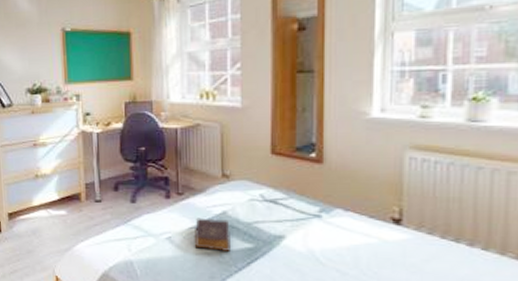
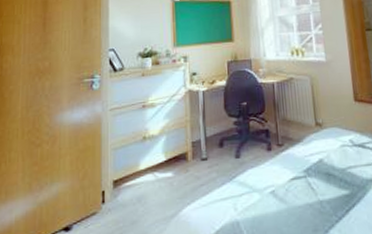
book: present [194,217,230,253] -> none [295,167,330,202]

